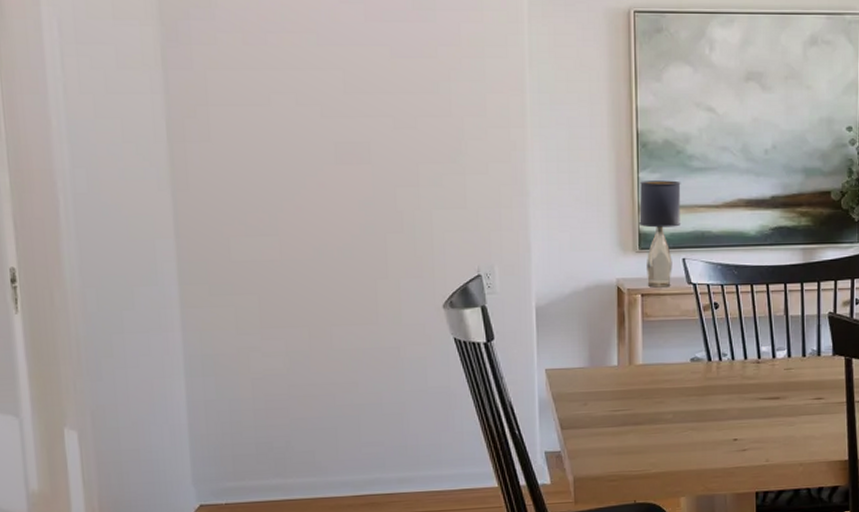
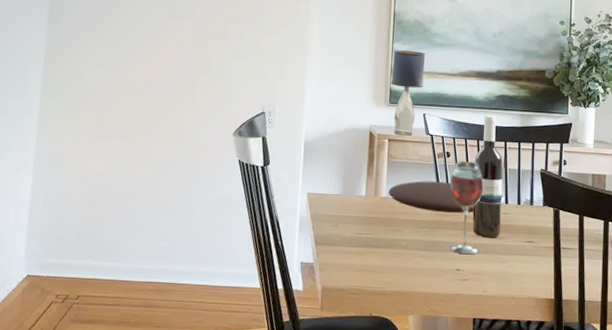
placemat: none [645,339,751,376] -> present [388,181,474,213]
wineglass: none [721,311,761,422] -> present [450,161,484,255]
wine bottle: none [749,253,784,399] -> present [472,115,503,238]

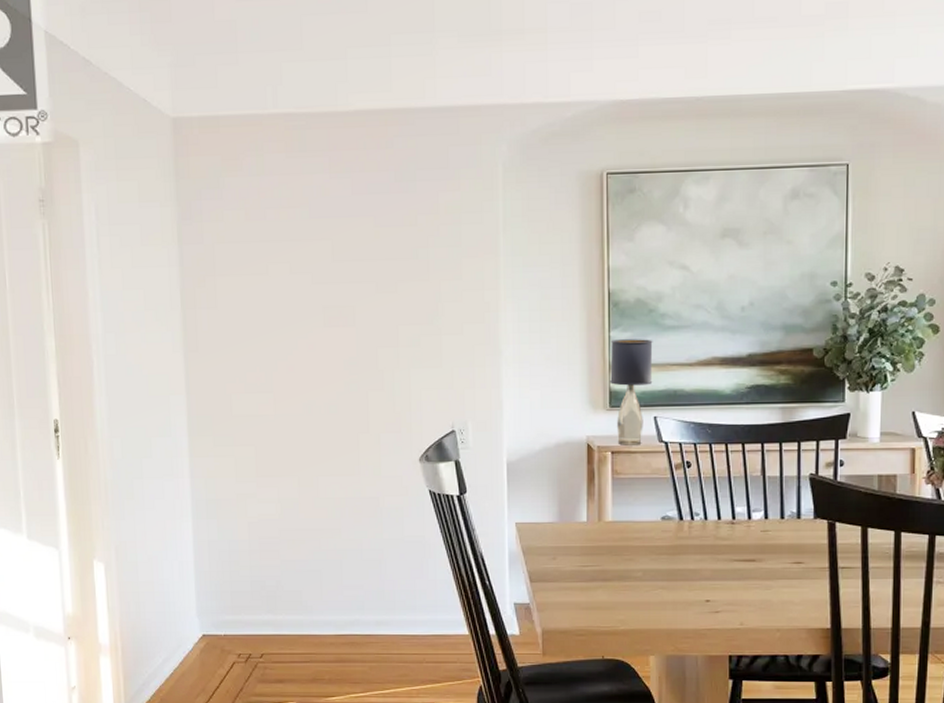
placemat: present [388,181,474,213] -> none [615,498,724,534]
wineglass: present [450,161,484,255] -> none [693,471,736,583]
wine bottle: present [472,115,503,238] -> none [723,412,761,561]

